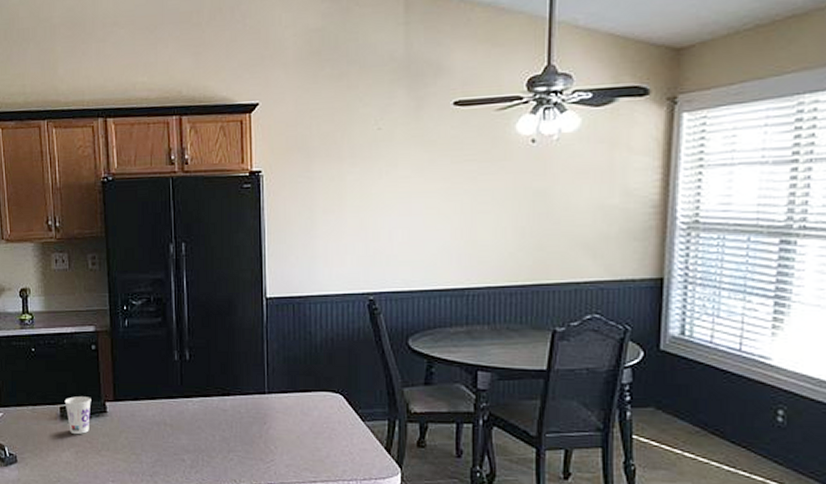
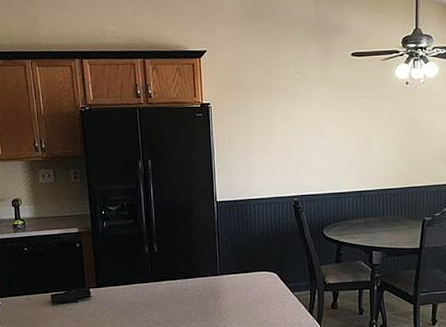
cup: present [64,396,91,434] -> none [54,285,78,316]

